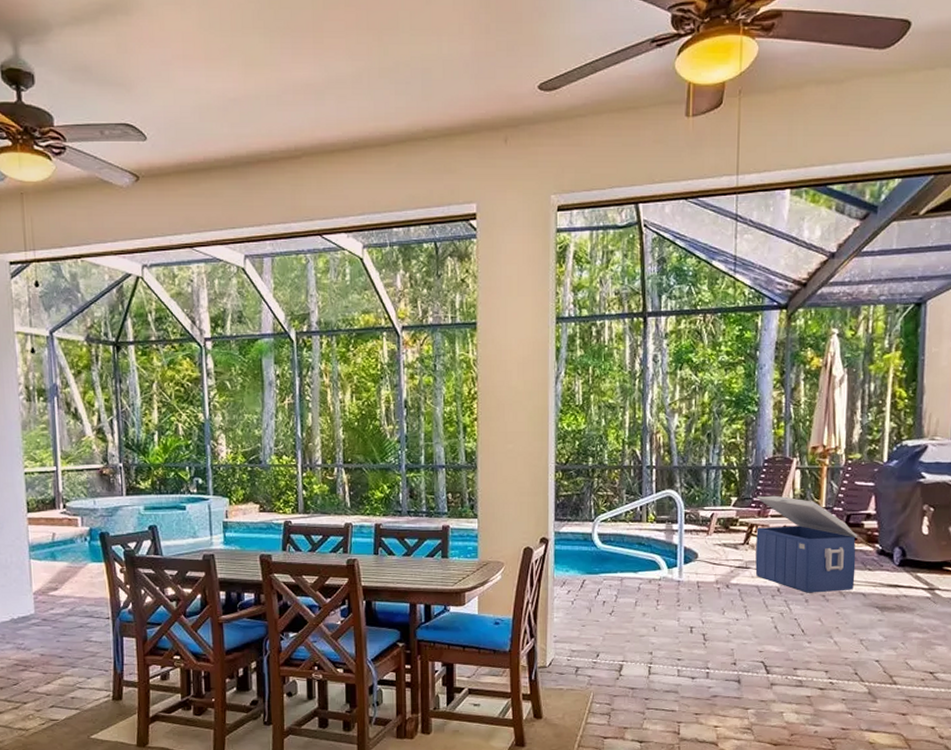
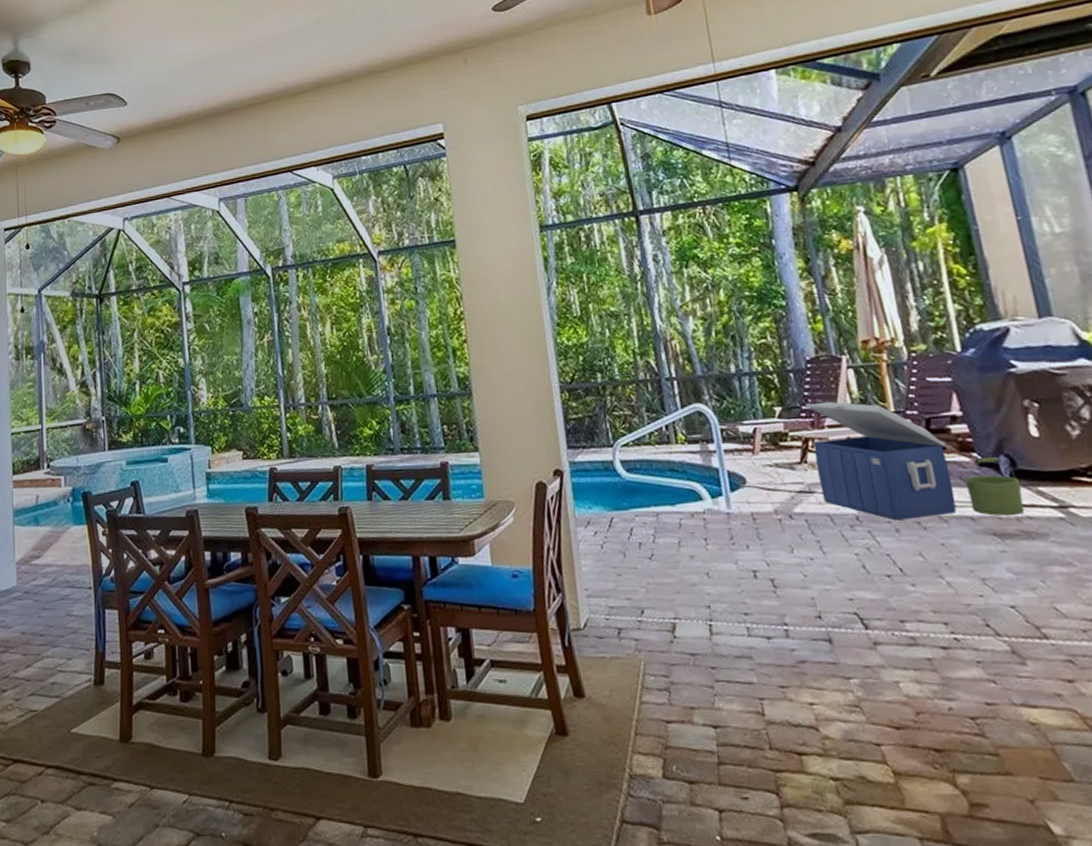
bucket: none [865,549,906,593] -> present [964,457,1025,516]

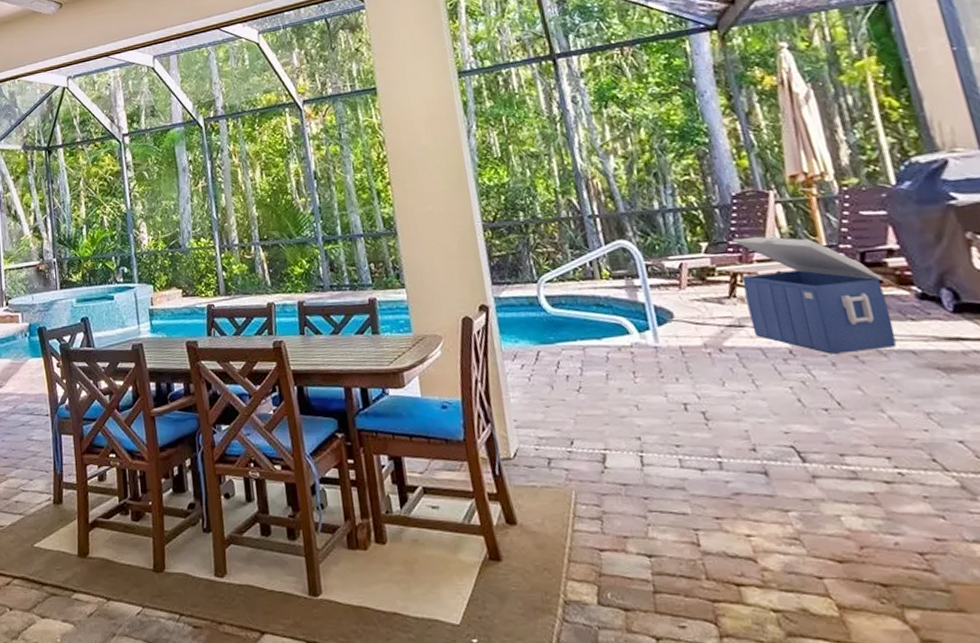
bucket: present [964,457,1025,516] -> none [904,290,971,350]

